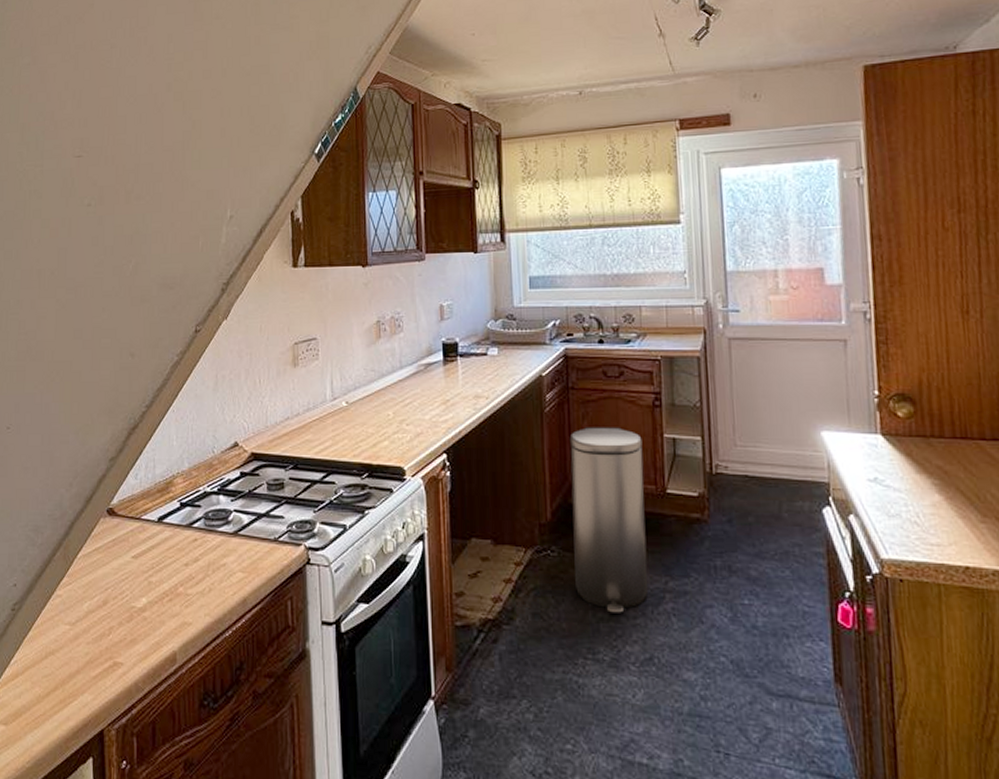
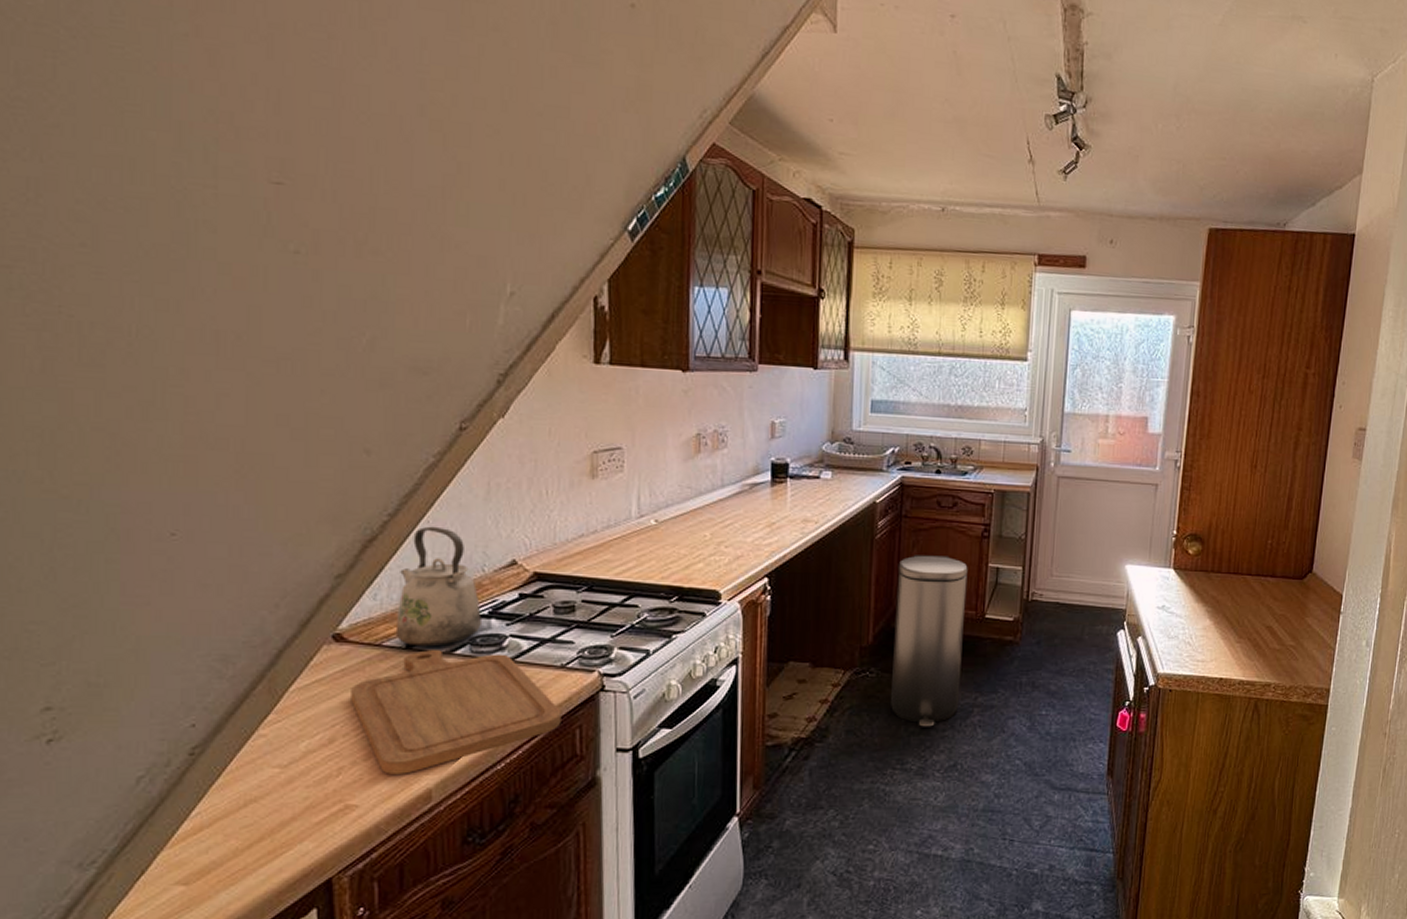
chopping board: none [119,523,276,637] -> present [351,650,562,774]
kettle: none [150,414,212,520] -> present [395,526,481,647]

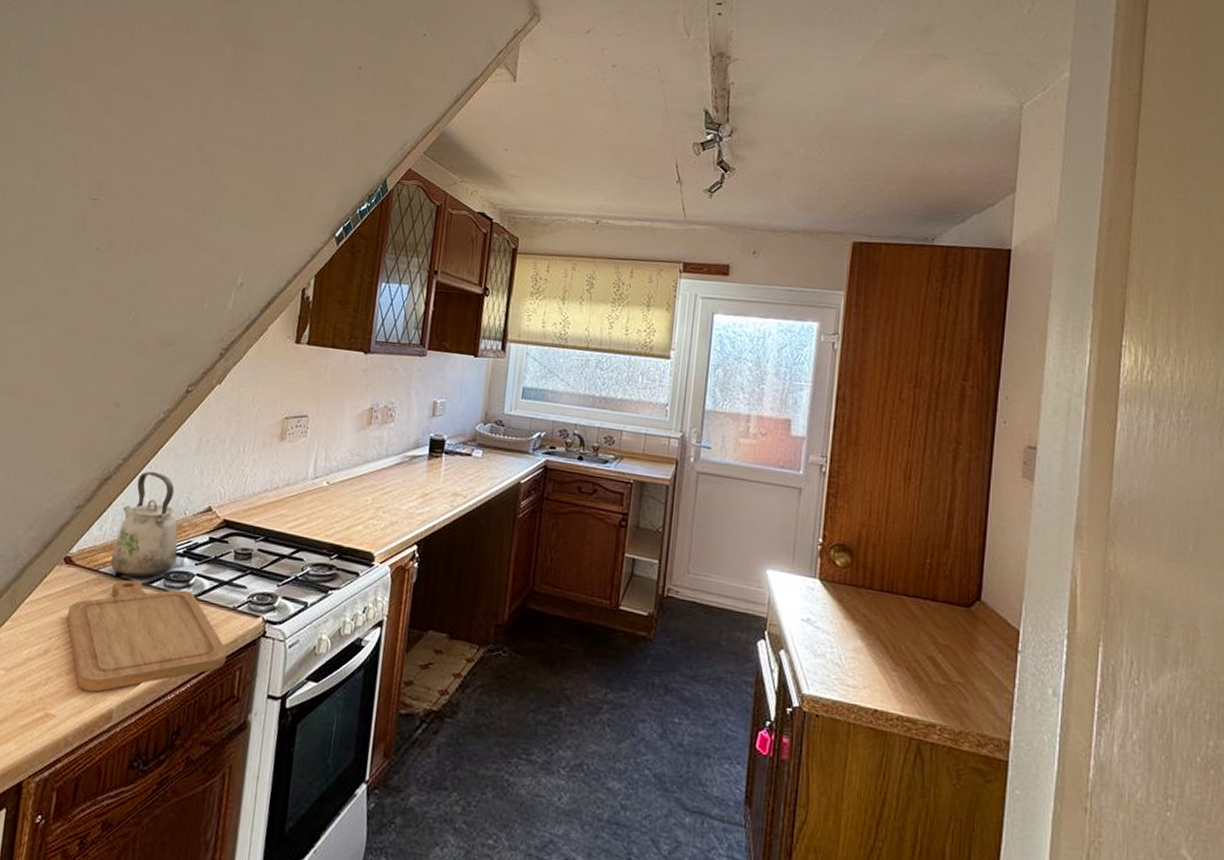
pedal bin: present [891,555,968,727] -> none [520,537,604,719]

